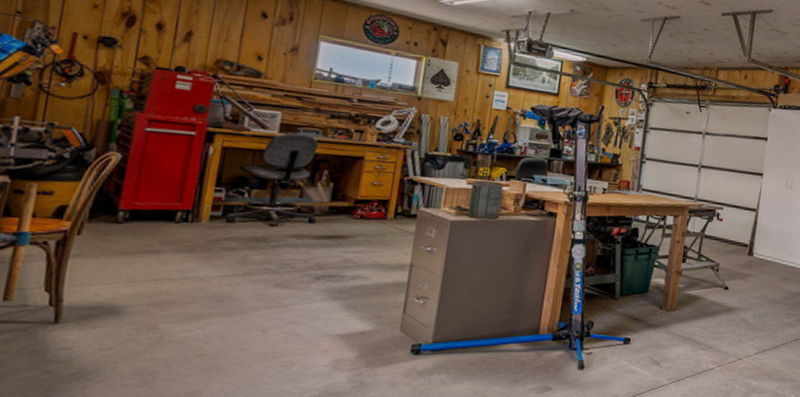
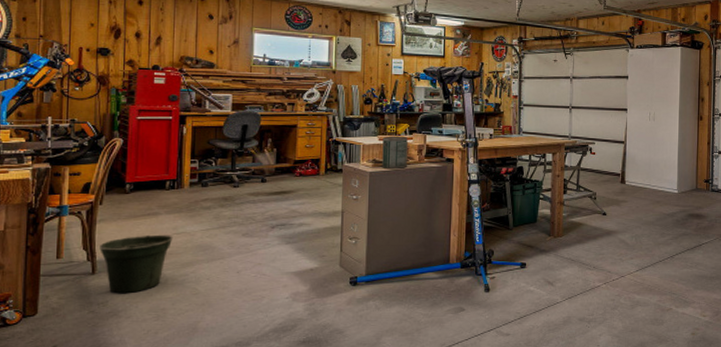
flower pot: none [69,277,179,351] -> present [99,235,173,294]

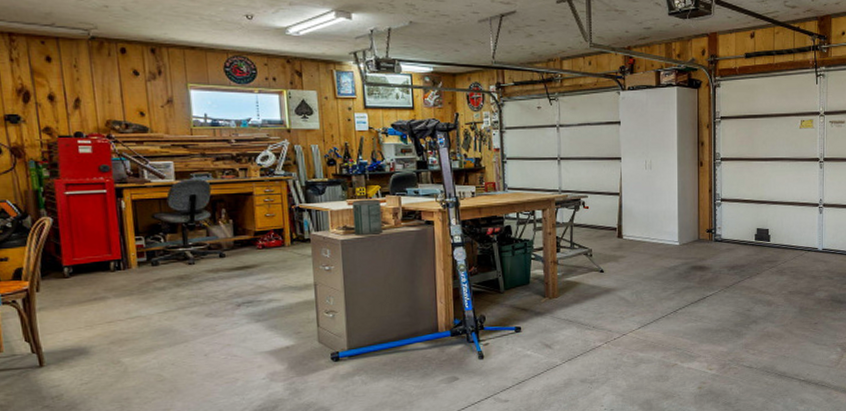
flower pot: present [99,235,173,294] -> none [44,320,127,386]

